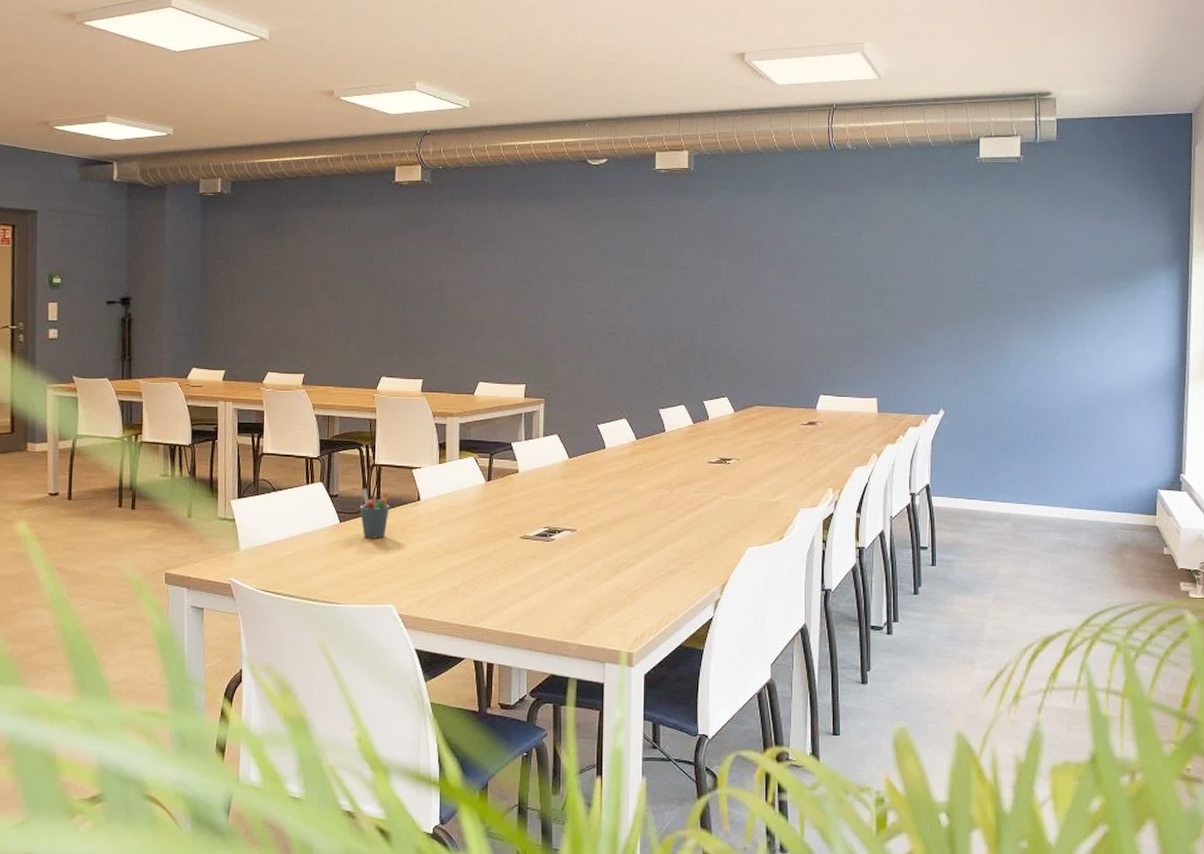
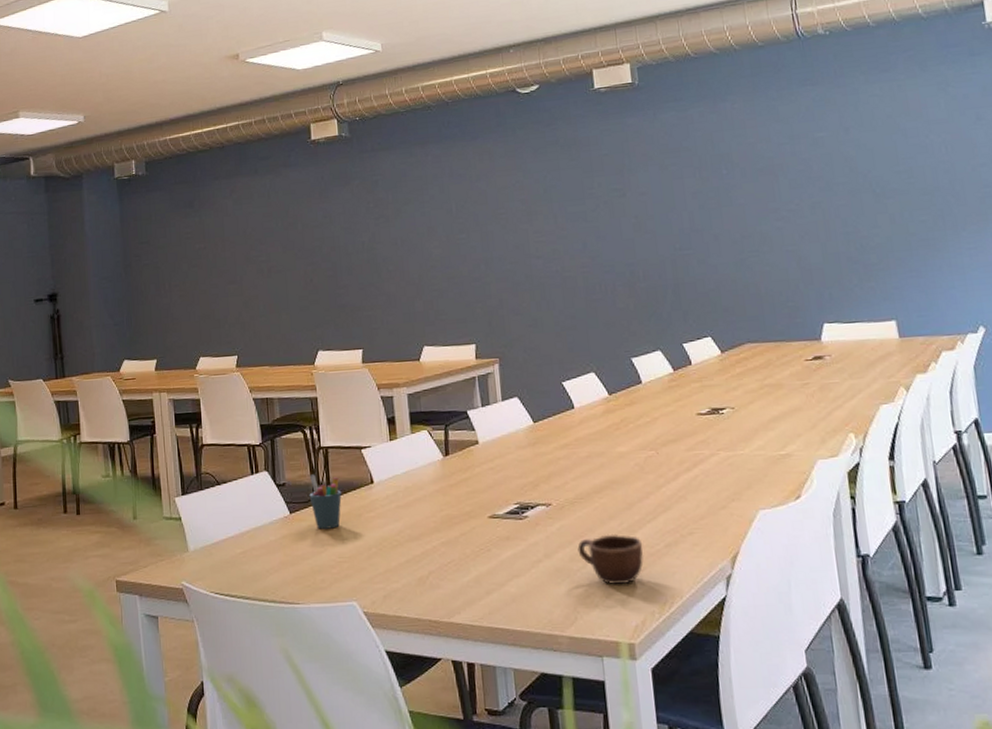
mug: none [594,559,650,602] -> present [577,533,644,584]

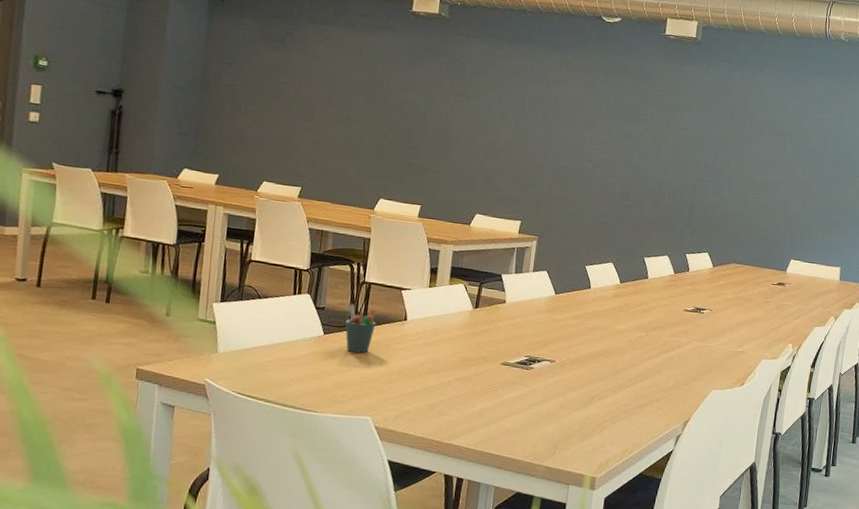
mug: present [577,533,644,584] -> none [568,391,620,431]

